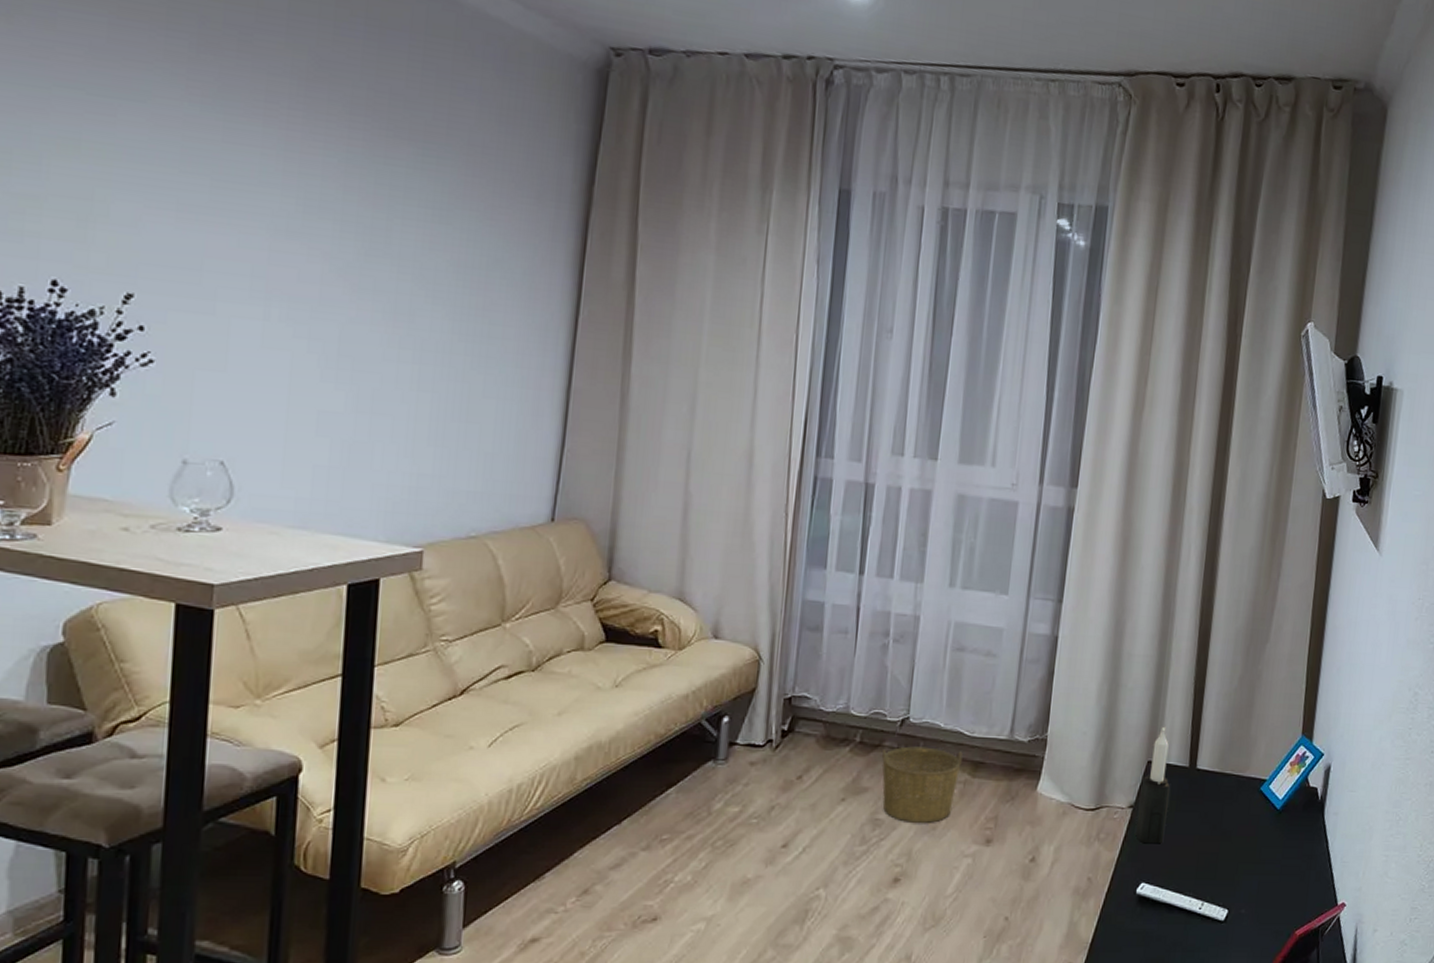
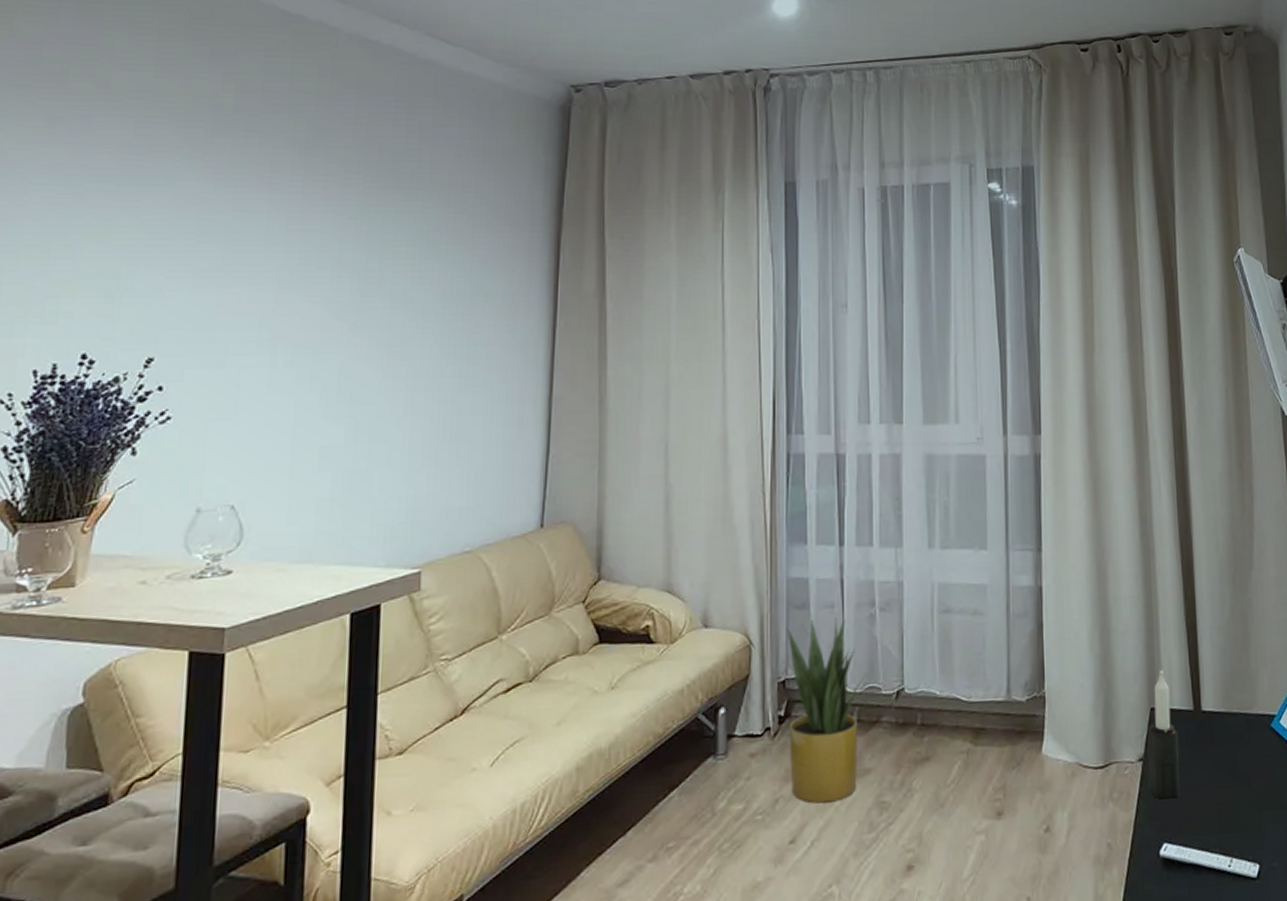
planter: none [788,643,873,814] -> present [787,617,866,804]
basket: present [881,746,963,823] -> none [880,718,962,802]

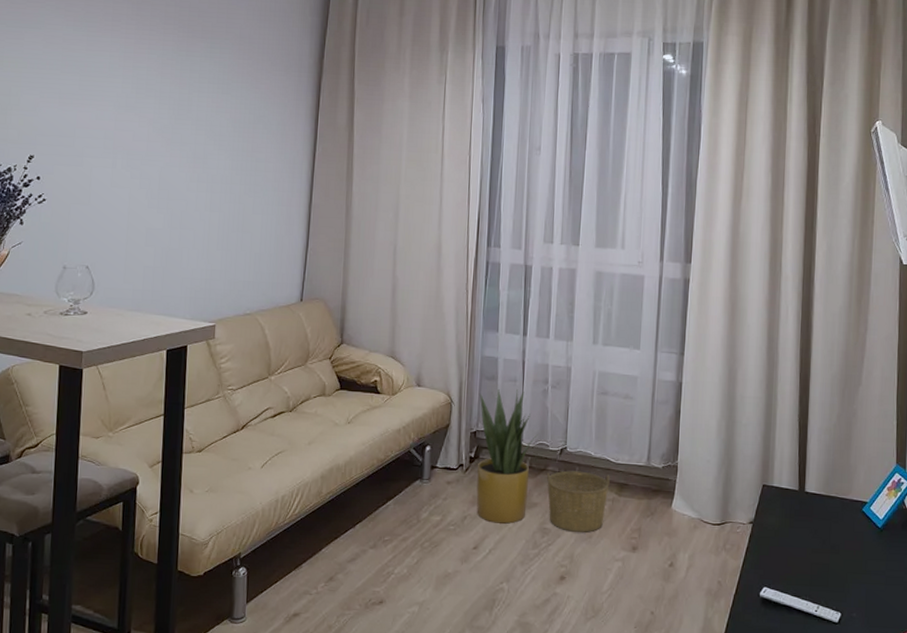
basket: none [880,718,962,802] -> present [546,470,610,533]
candle: present [1148,670,1180,800] -> none [756,457,784,555]

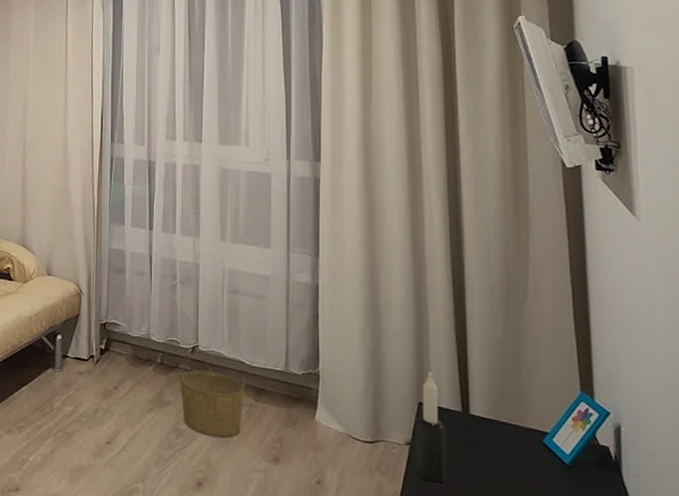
planter: present [476,389,538,524] -> none [108,282,168,421]
candle: none [756,457,784,555] -> present [415,372,446,484]

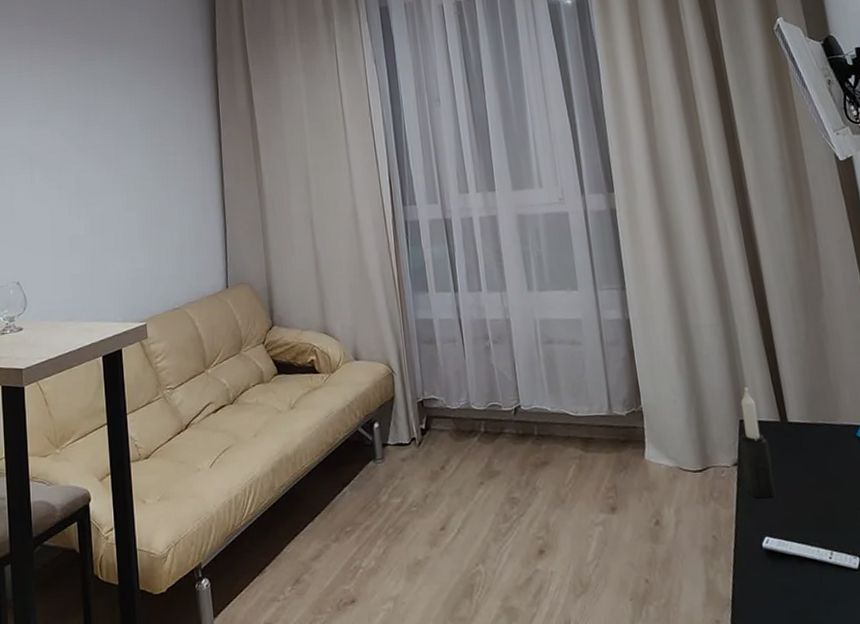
basket: present [178,370,246,438] -> none [504,429,575,498]

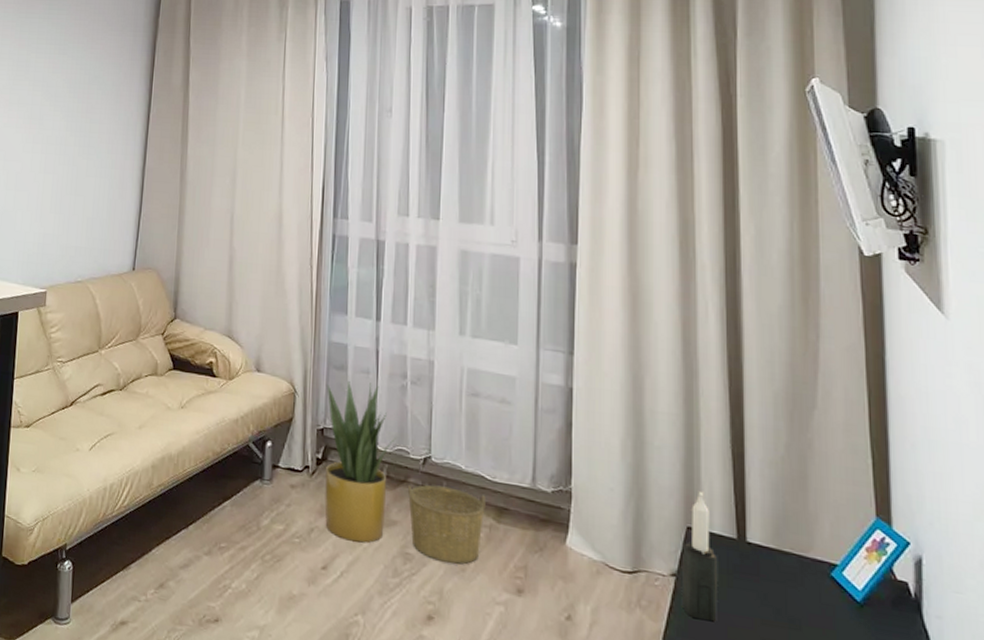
planter: none [420,350,490,499] -> present [324,381,396,543]
basket: none [504,429,575,498] -> present [407,485,486,564]

